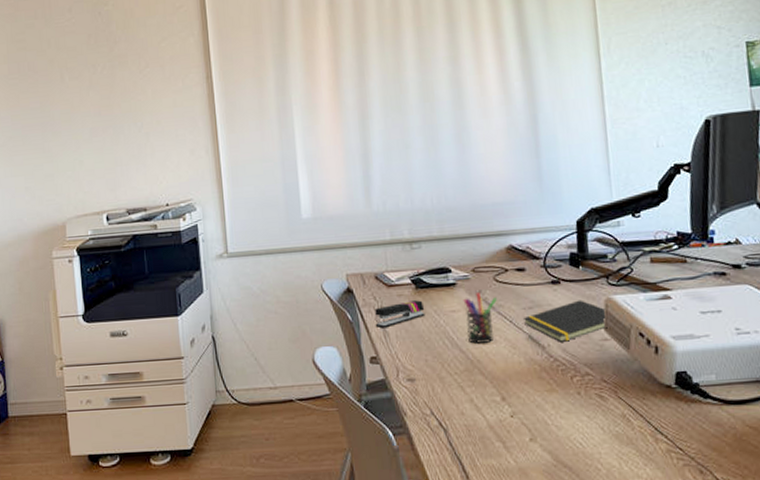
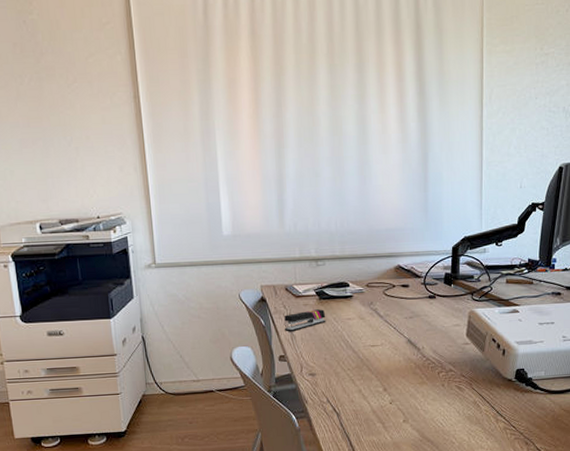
pen holder: present [463,293,497,345] -> none [358,304,385,346]
notepad: present [522,300,606,342] -> none [404,312,469,345]

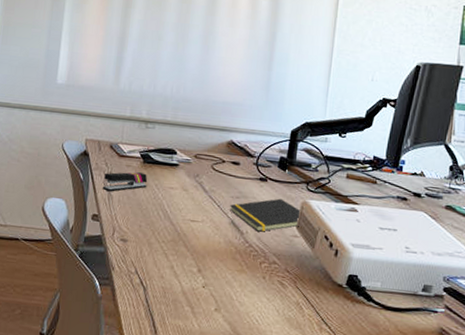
notepad: none [404,312,469,345] -> present [229,198,301,232]

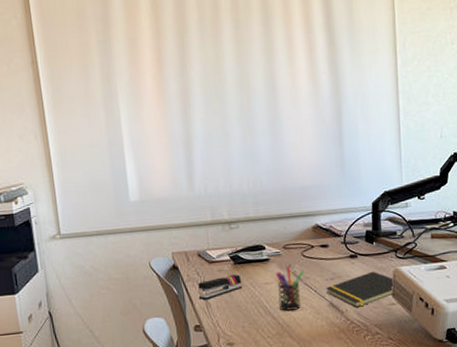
pen holder: none [180,176,211,221] -> present [275,267,304,312]

